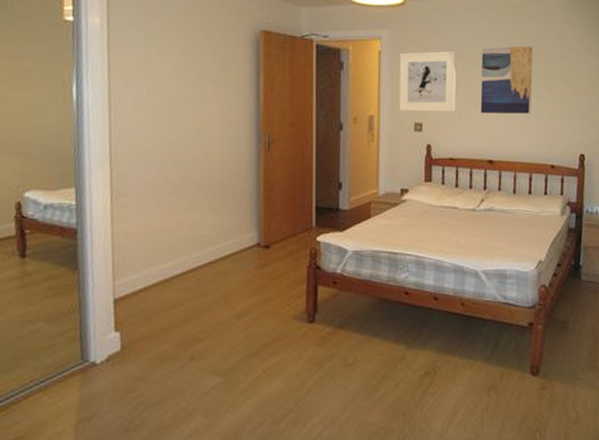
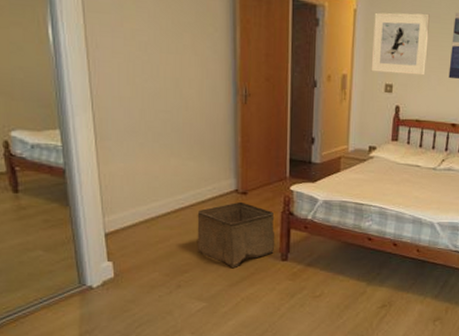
storage bin: none [214,256,301,333] -> present [197,201,275,267]

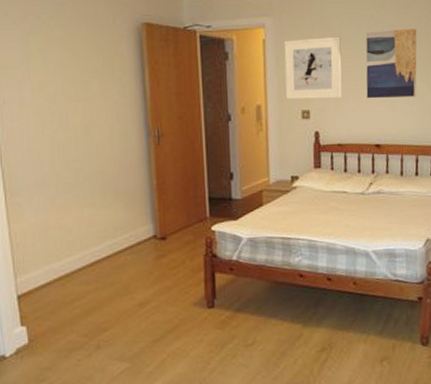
storage bin: present [197,201,275,267] -> none [114,247,200,321]

